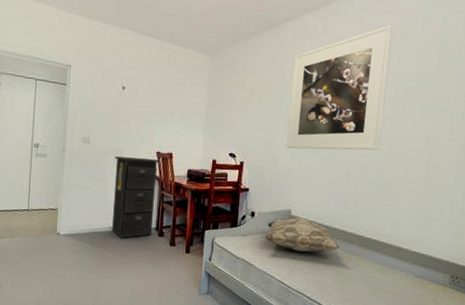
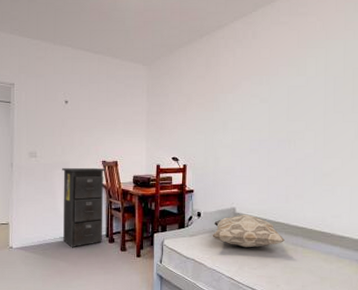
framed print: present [286,24,393,151] -> none [226,26,318,149]

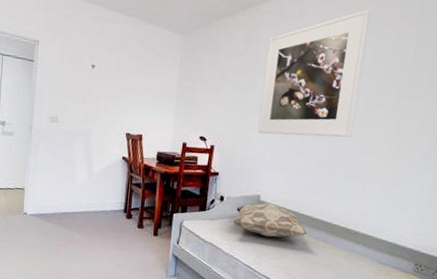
filing cabinet: present [62,167,106,247] -> none [80,136,130,220]
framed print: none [226,26,318,149] -> present [257,9,371,138]

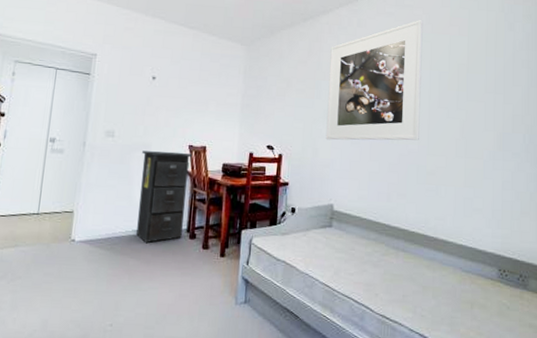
filing cabinet: none [80,136,130,220] -> present [136,151,193,243]
decorative pillow: present [232,202,308,238] -> none [306,212,386,250]

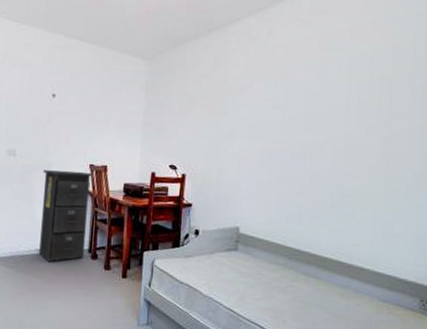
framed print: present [325,19,423,141] -> none [231,26,342,160]

